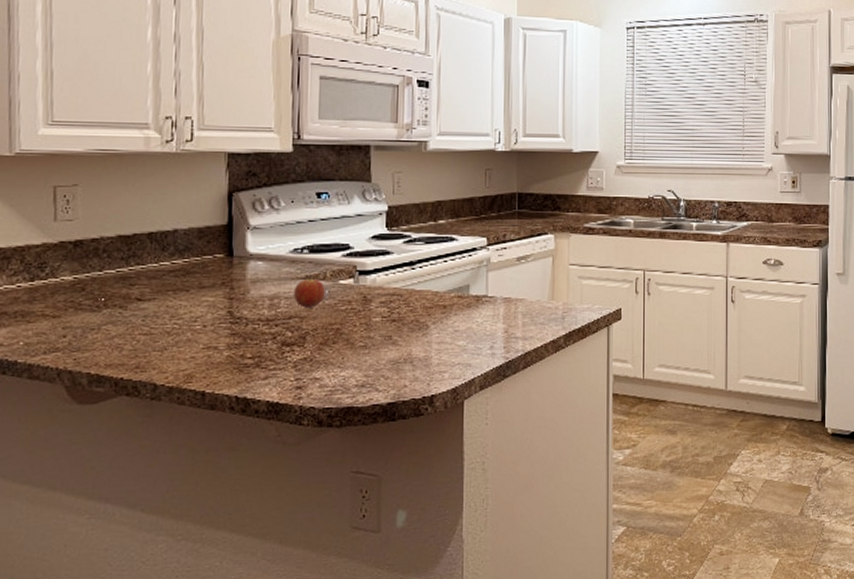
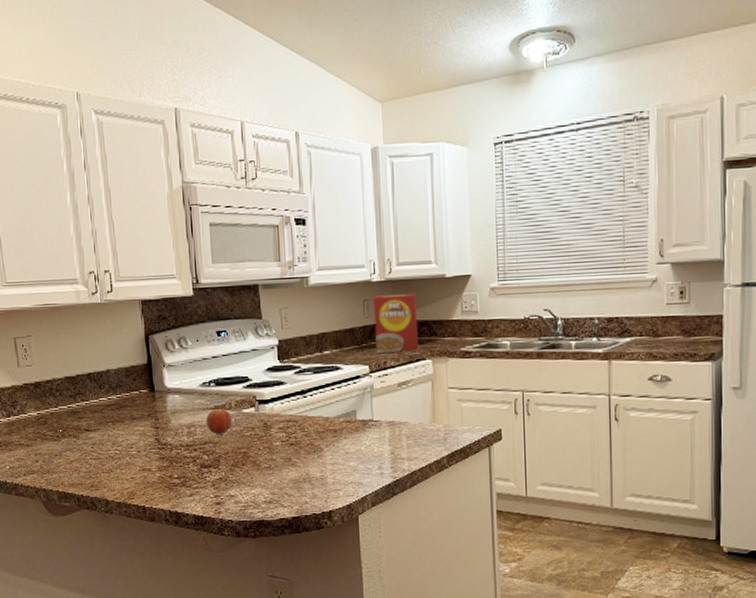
cereal box: none [495,165,542,225] -> present [372,293,419,353]

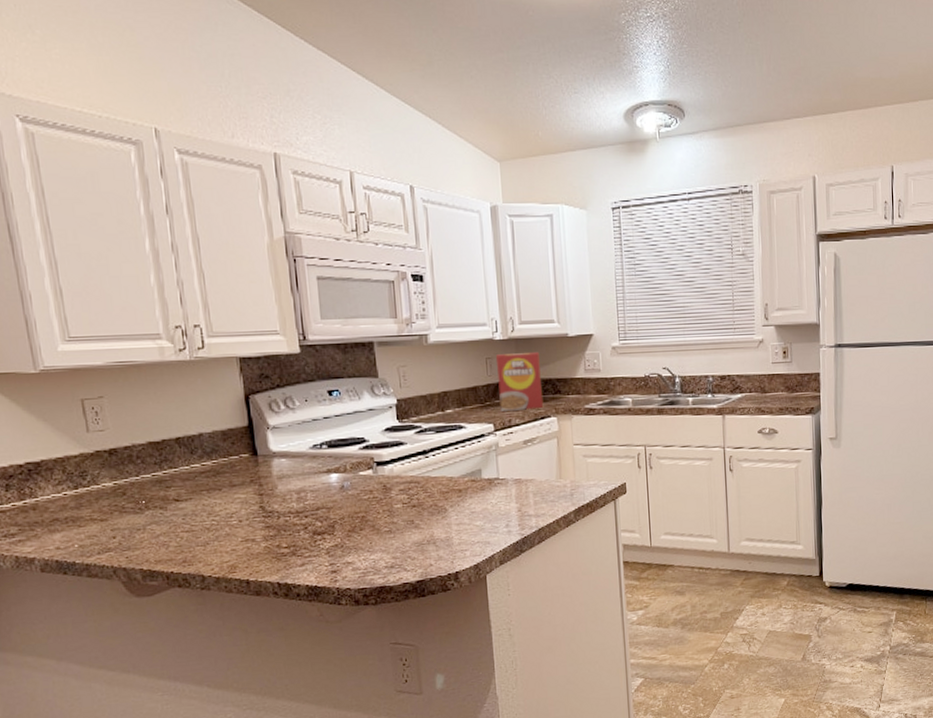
fruit: present [206,405,233,434] -> none [317,468,349,499]

